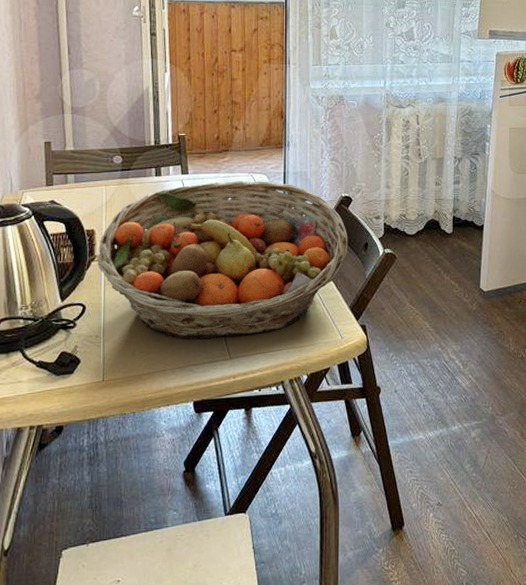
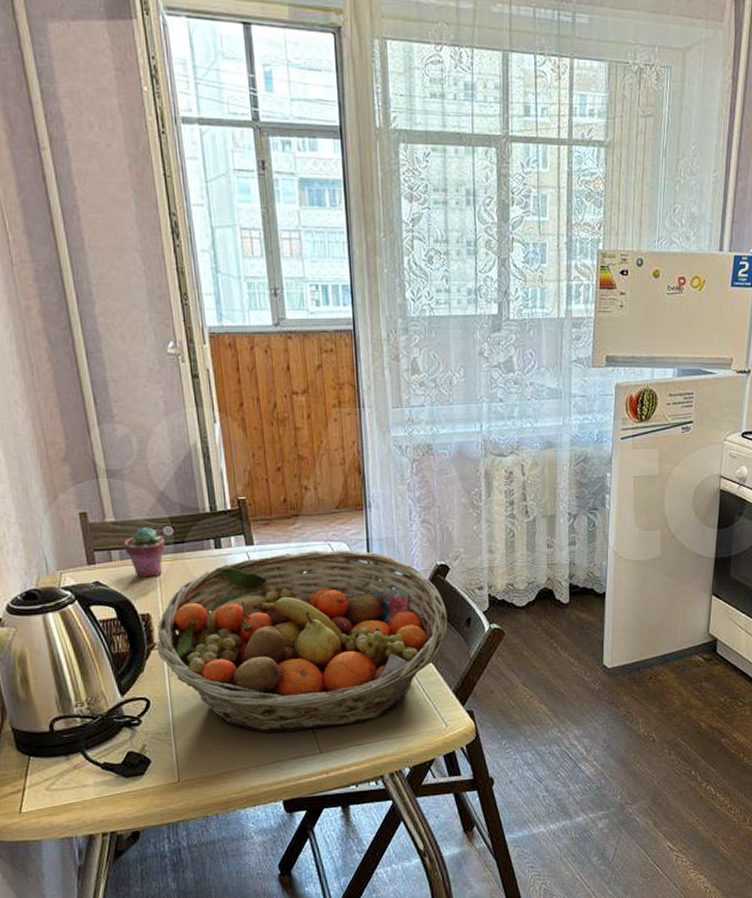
potted succulent: none [79,156,114,199] -> present [124,527,165,578]

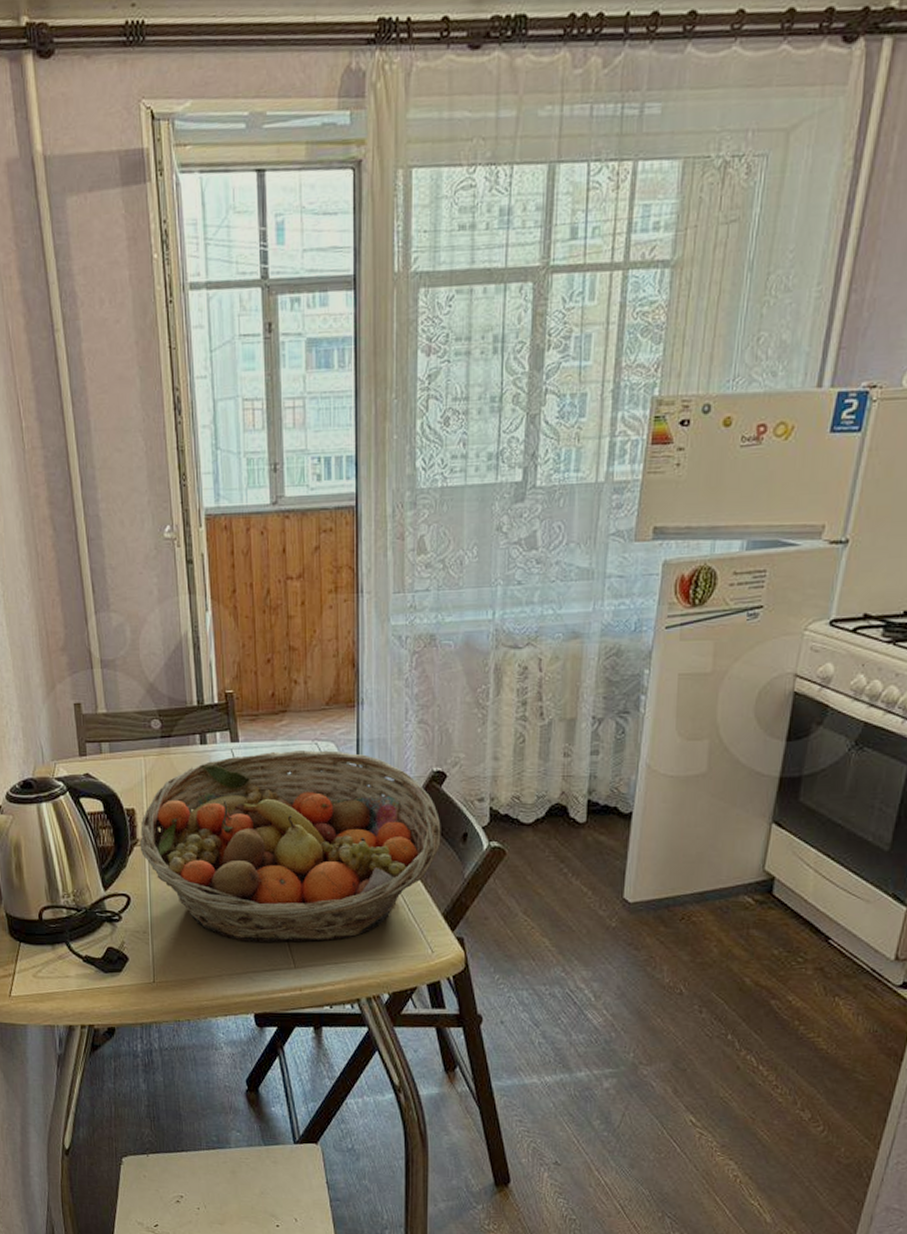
potted succulent: present [124,527,165,578] -> none [114,719,152,772]

